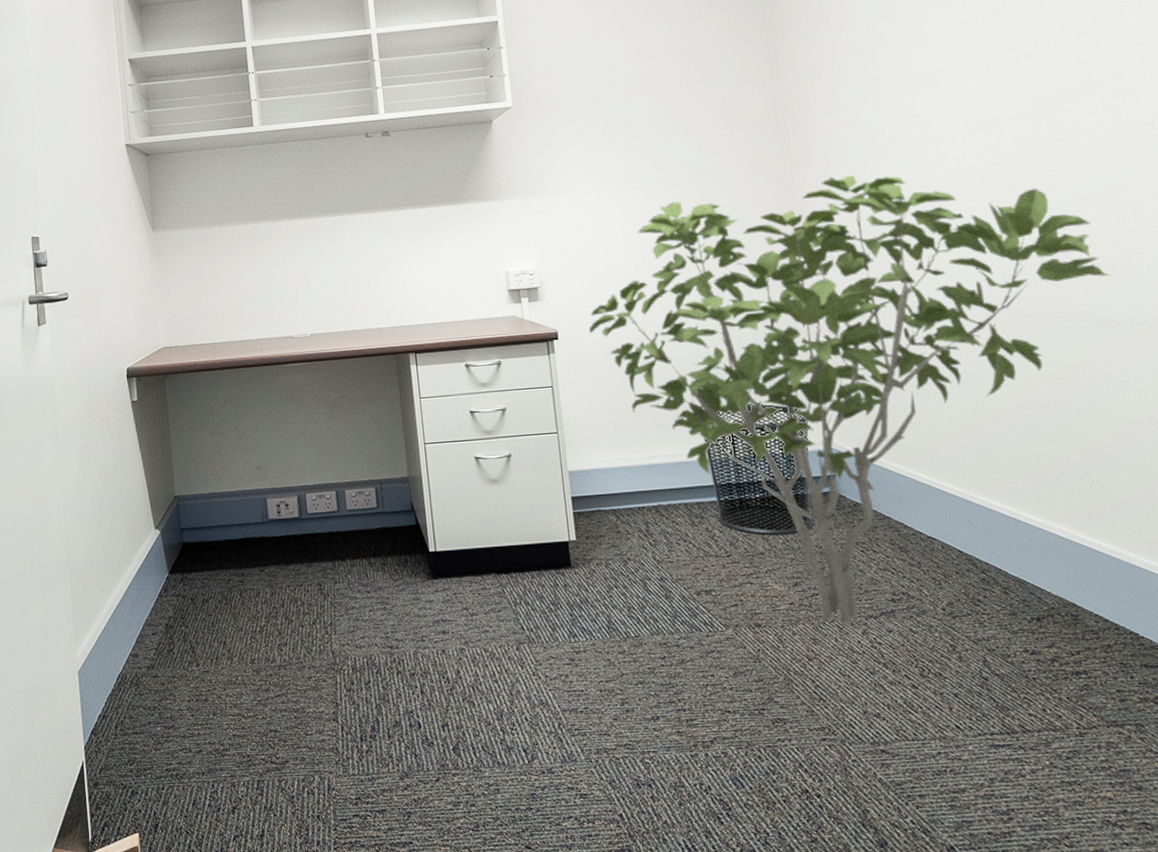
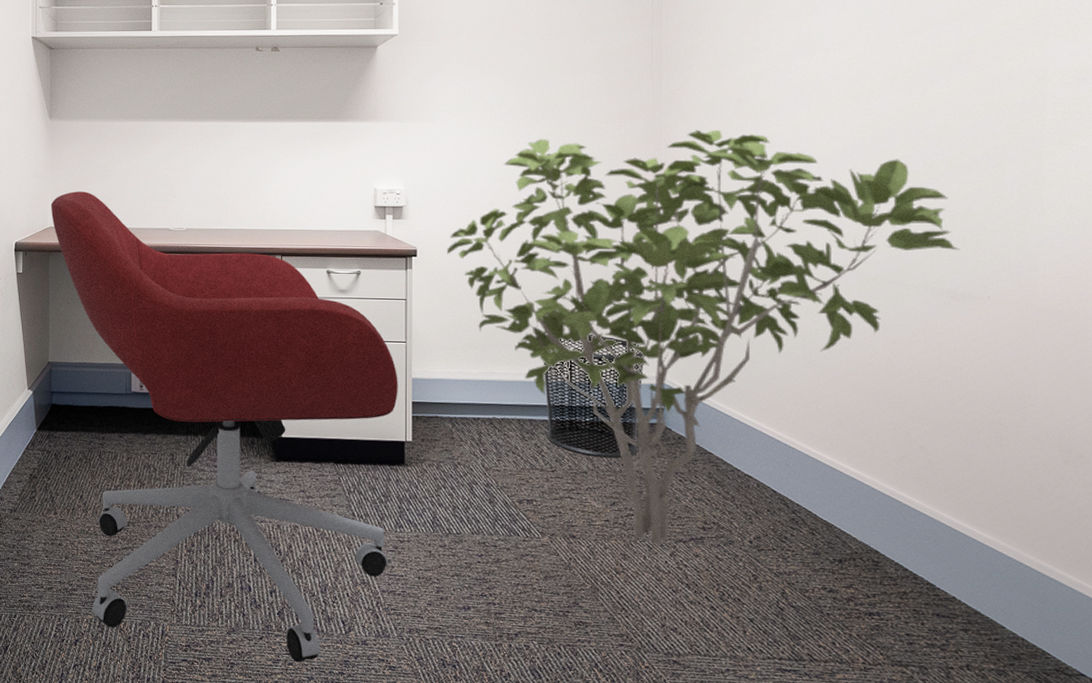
office chair: none [161,305,567,802] -> present [50,191,398,662]

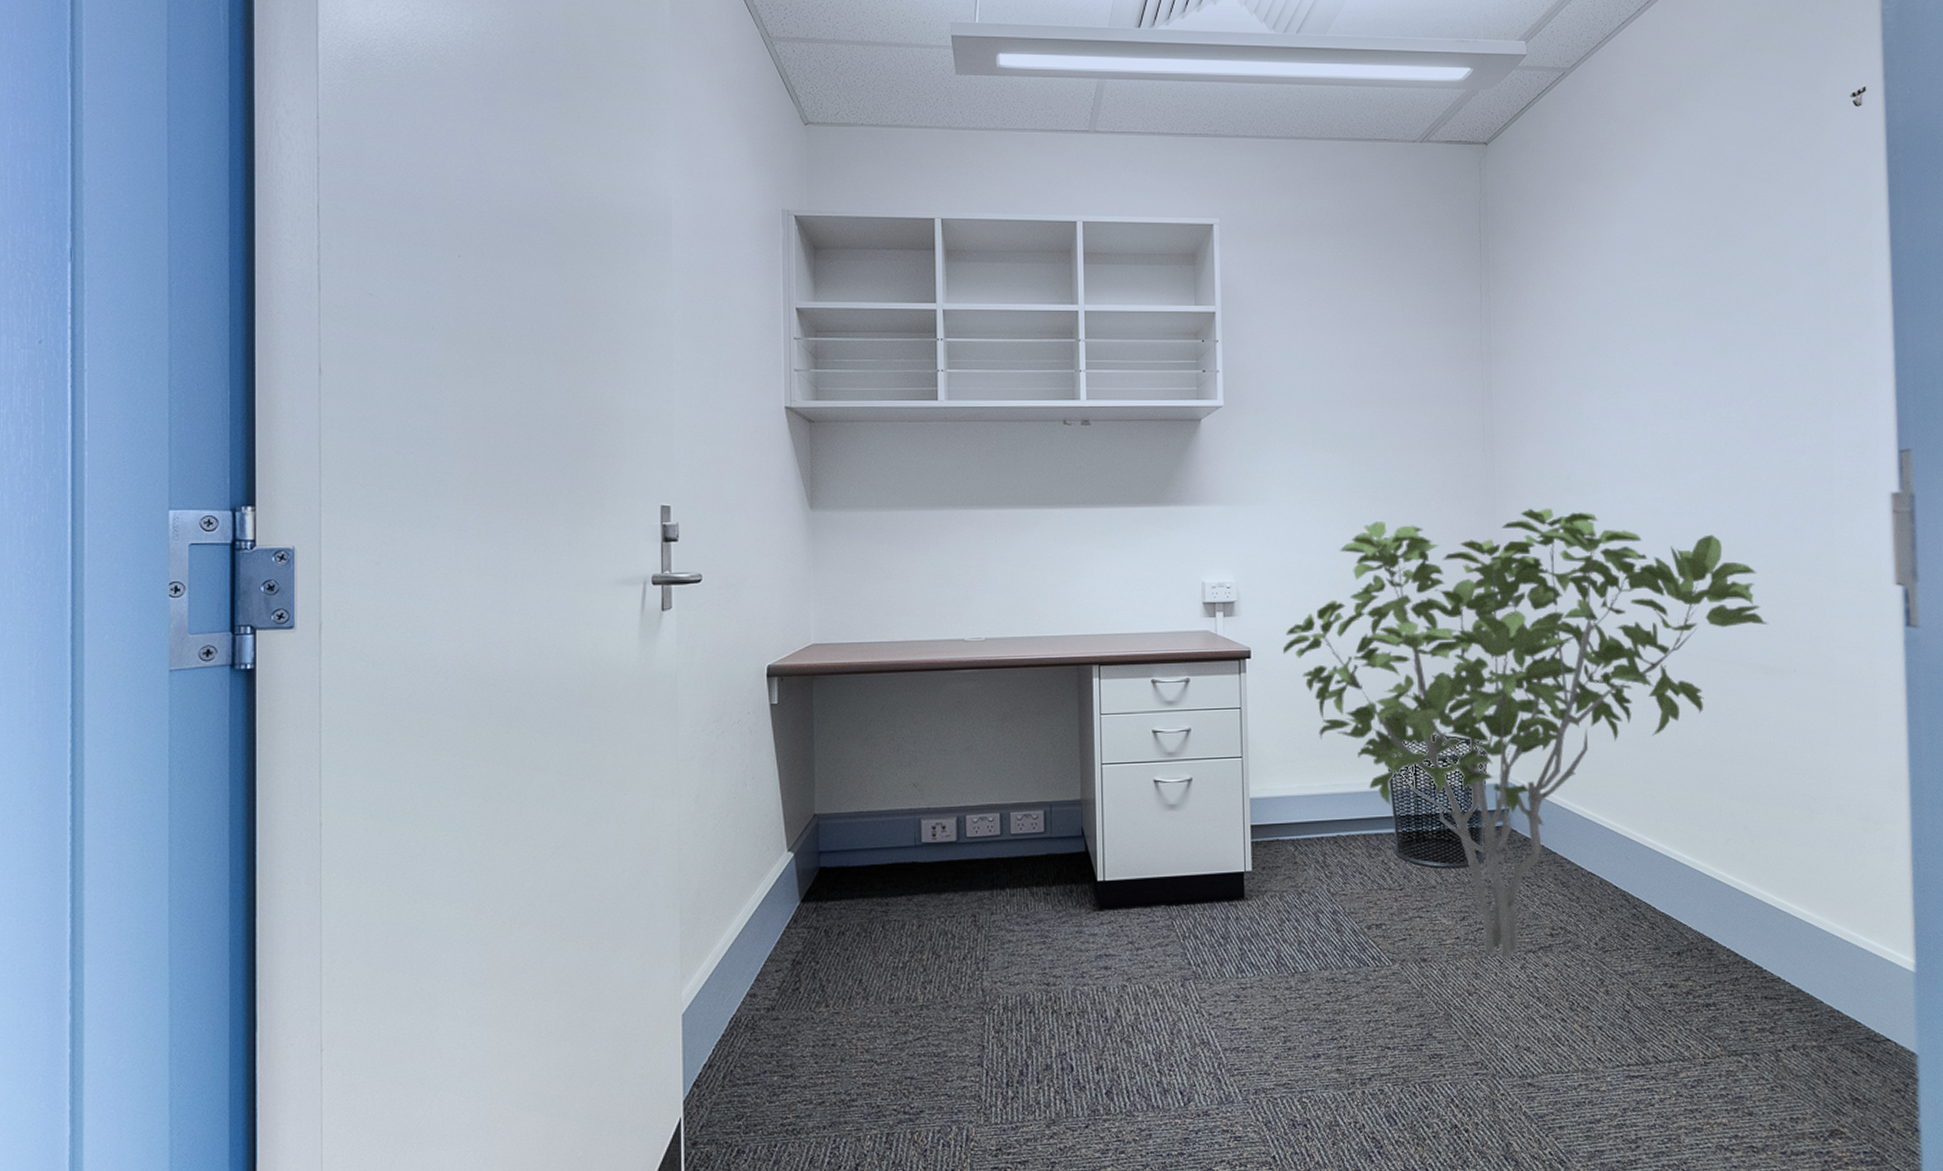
office chair: present [50,191,398,662] -> none [813,598,1235,1148]

